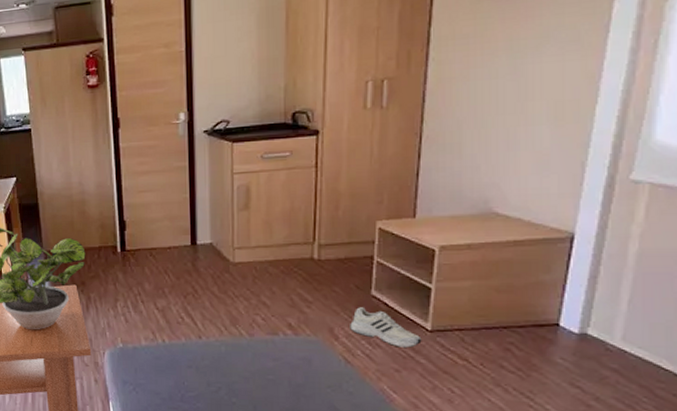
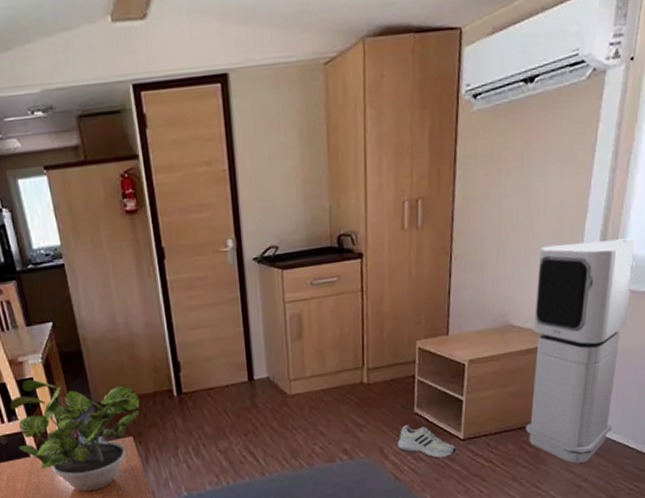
air purifier: none [512,125,669,378] -> present [525,237,637,463]

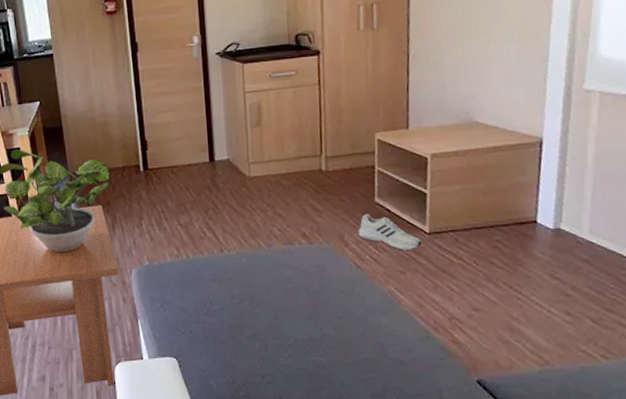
air purifier: present [525,237,637,463] -> none [498,41,611,269]

